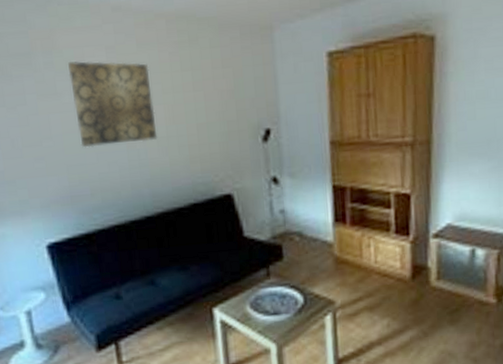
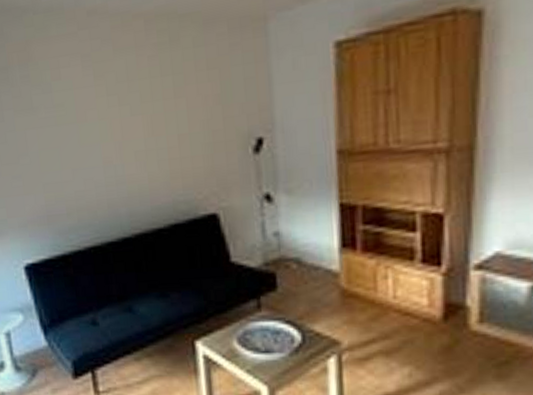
wall art: present [68,61,158,148] -> none [44,70,135,165]

